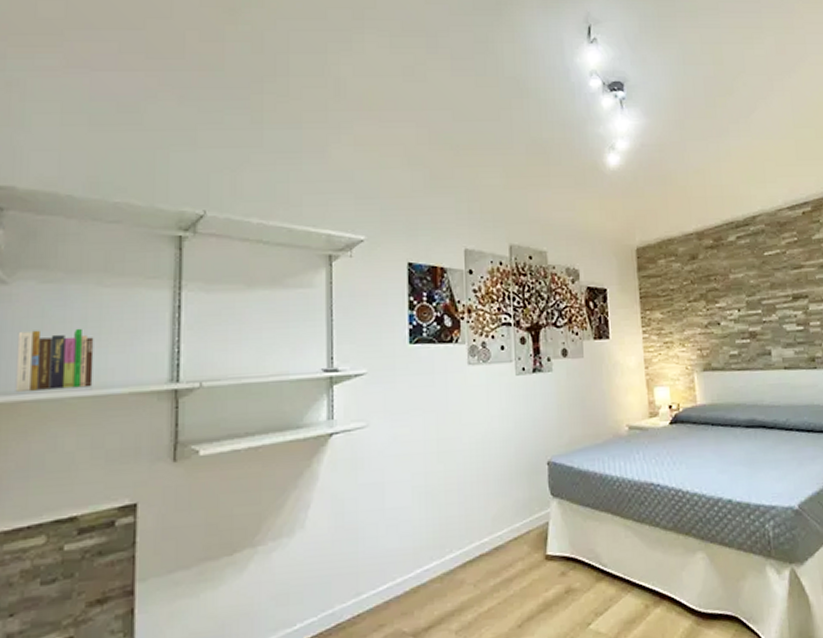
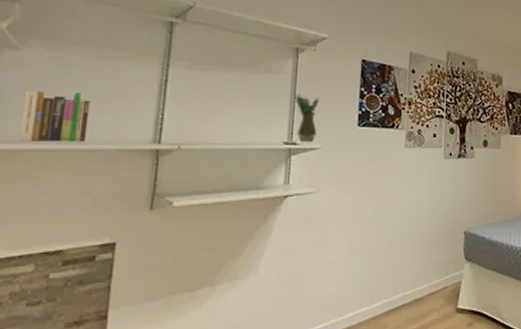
vase: none [331,311,361,369] -> present [294,94,319,143]

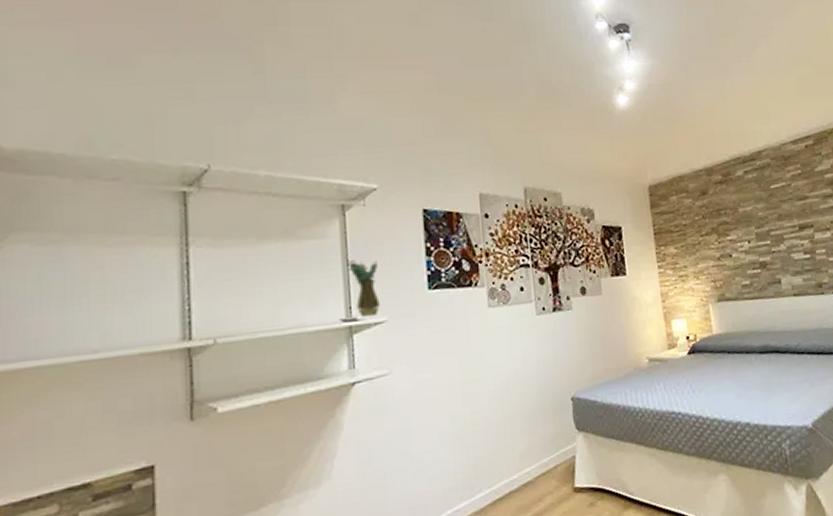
books: present [18,90,91,143] -> none [14,290,99,361]

